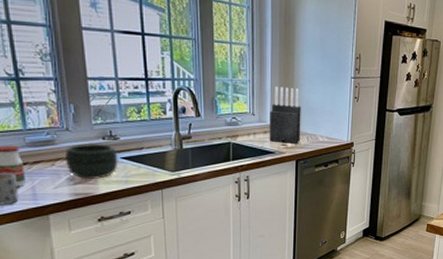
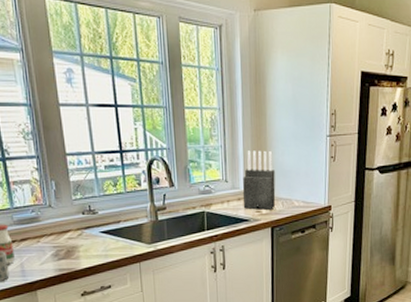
bowl: present [64,142,118,179] -> none [48,218,98,254]

